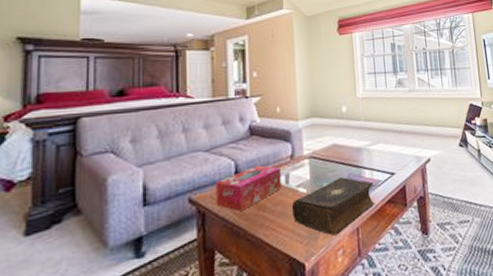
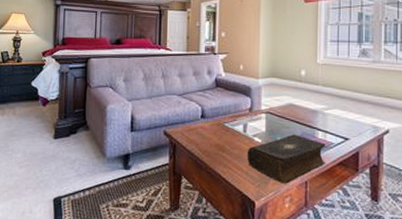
tissue box: present [216,165,281,211] -> none [185,113,240,148]

